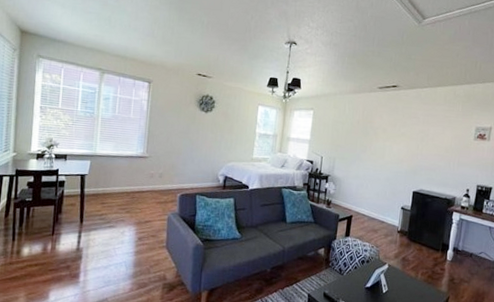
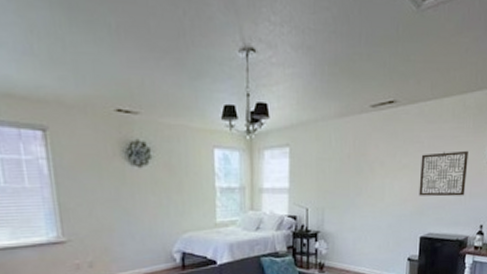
wall art: none [413,126,457,163] -> present [419,150,468,197]

